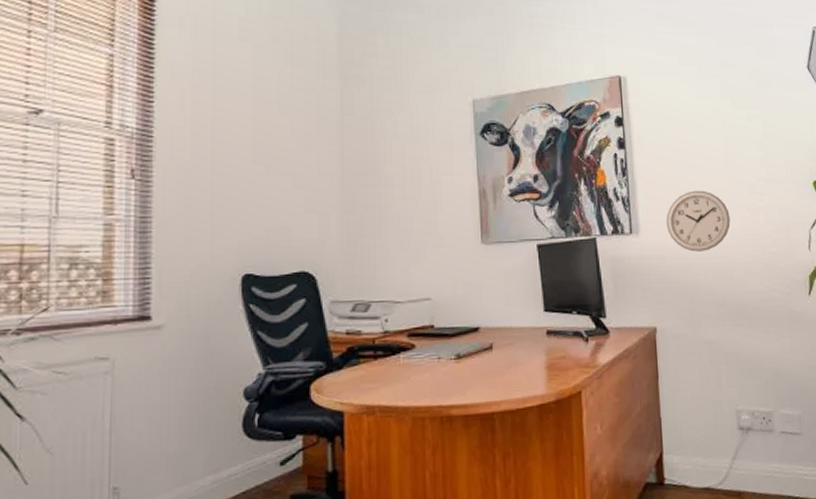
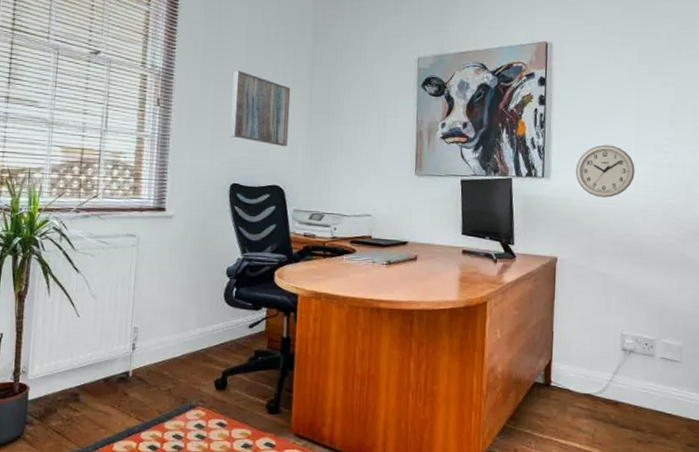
wall art: none [237,125,316,221] -> present [230,70,291,147]

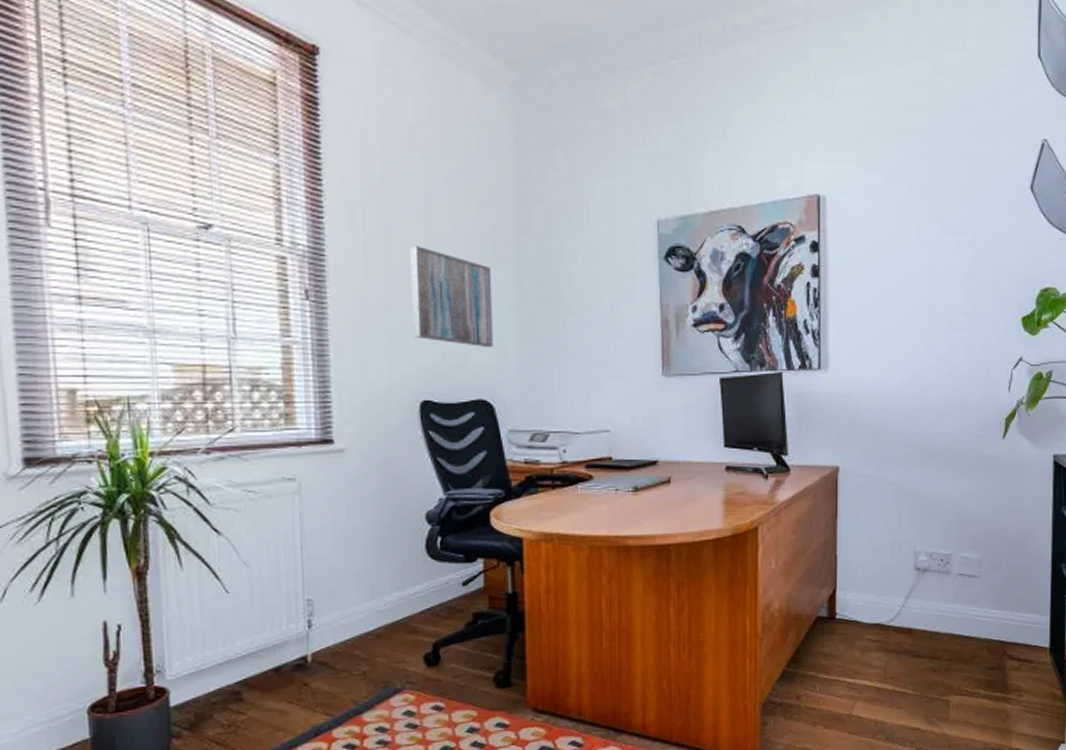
wall clock: present [575,144,635,198] -> none [857,324,927,390]

